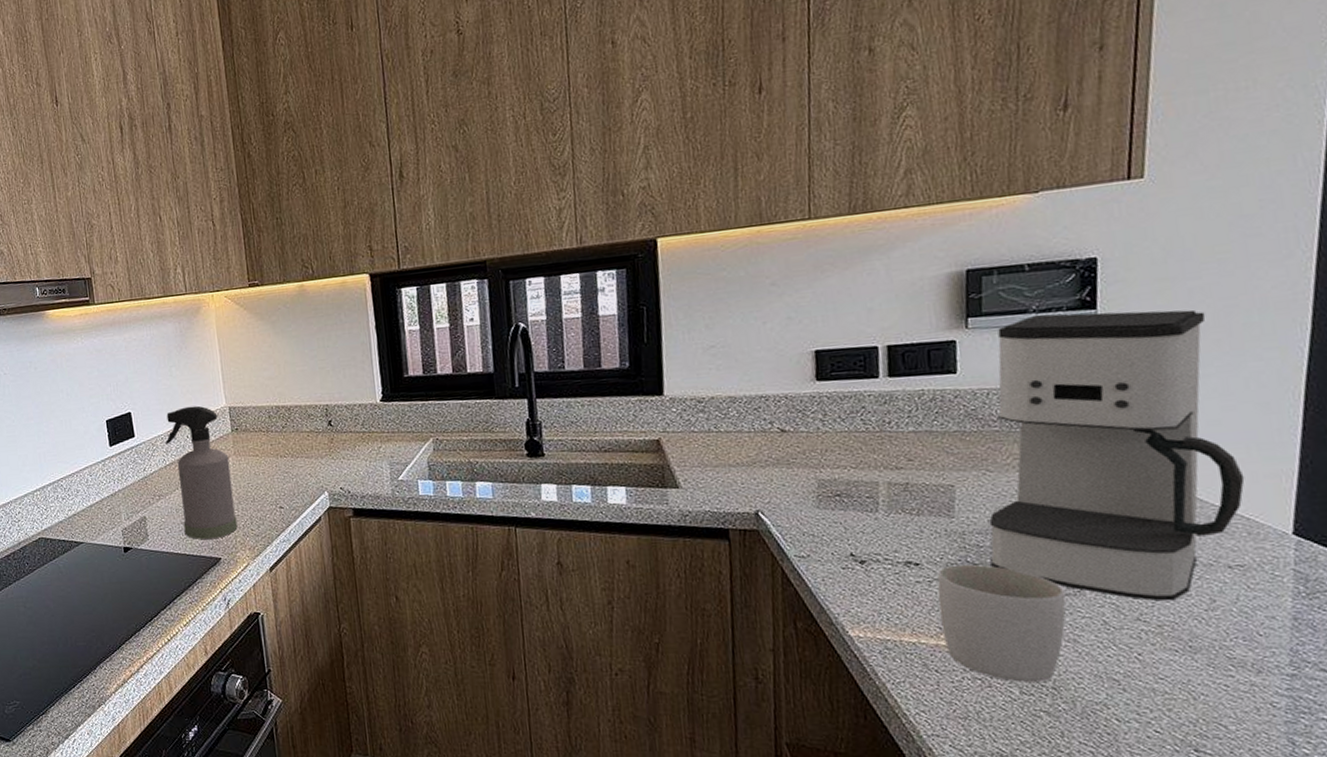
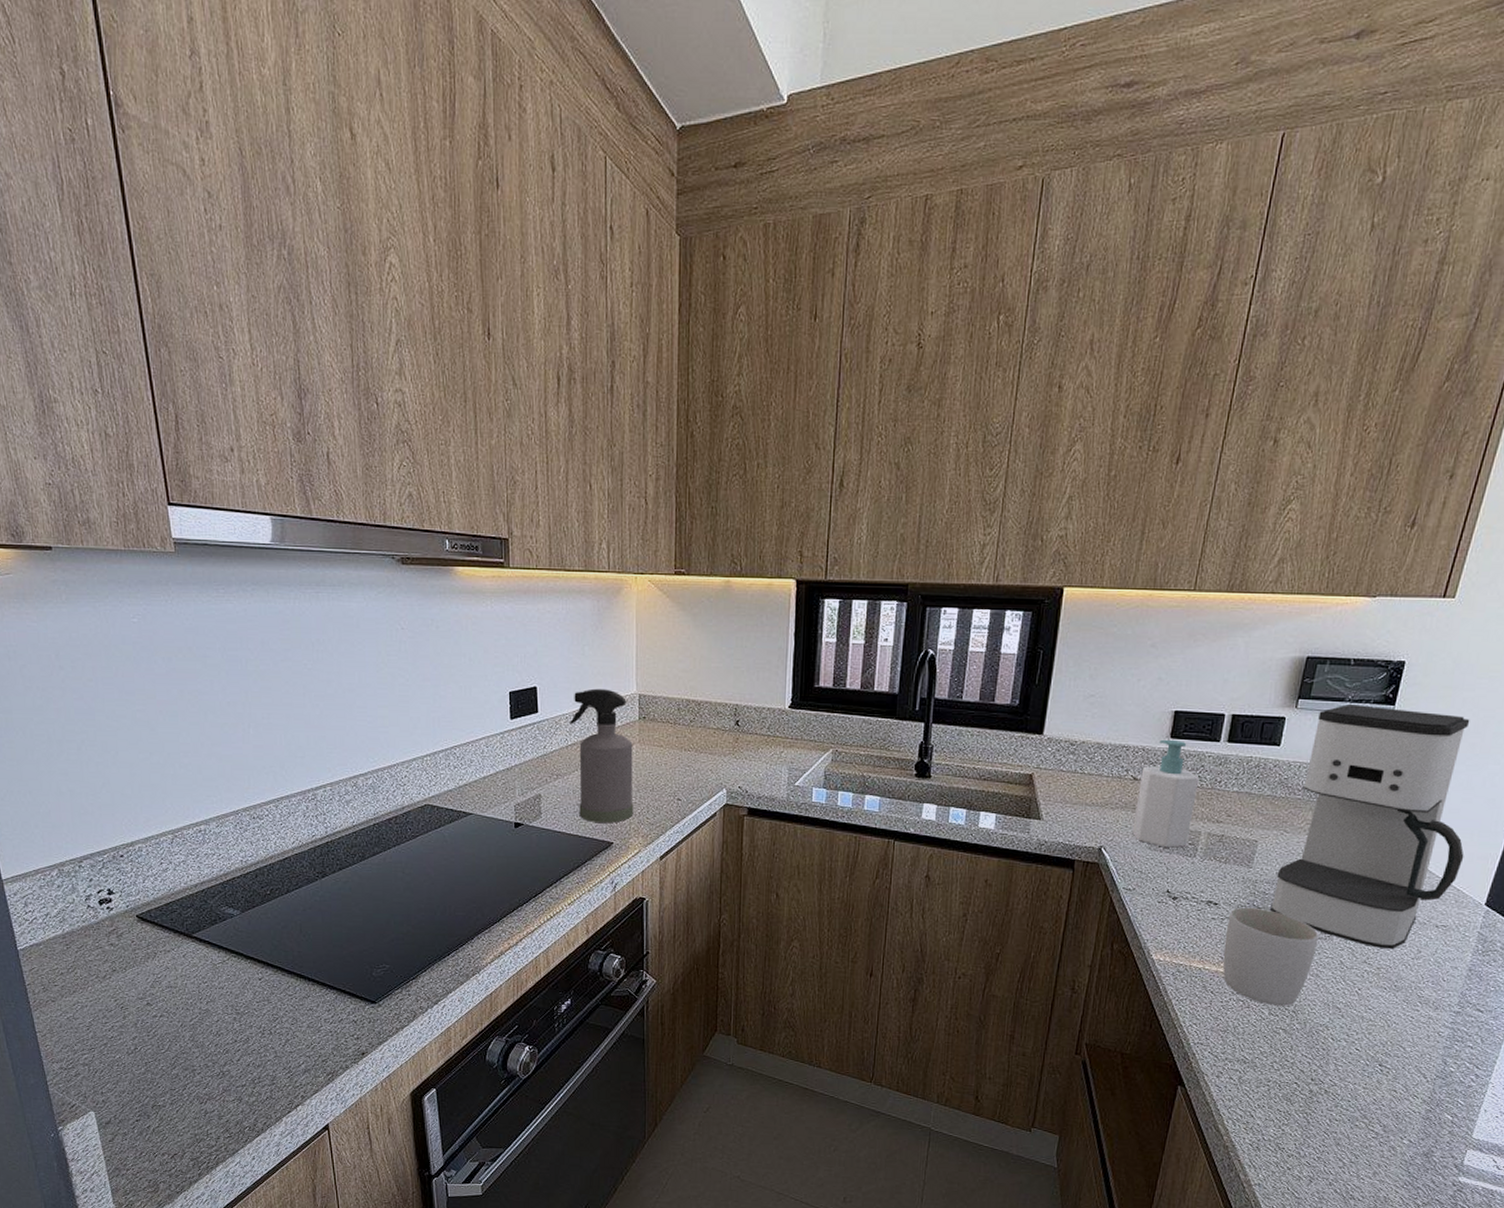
soap bottle: none [789,381,865,505] -> present [1132,739,1199,848]

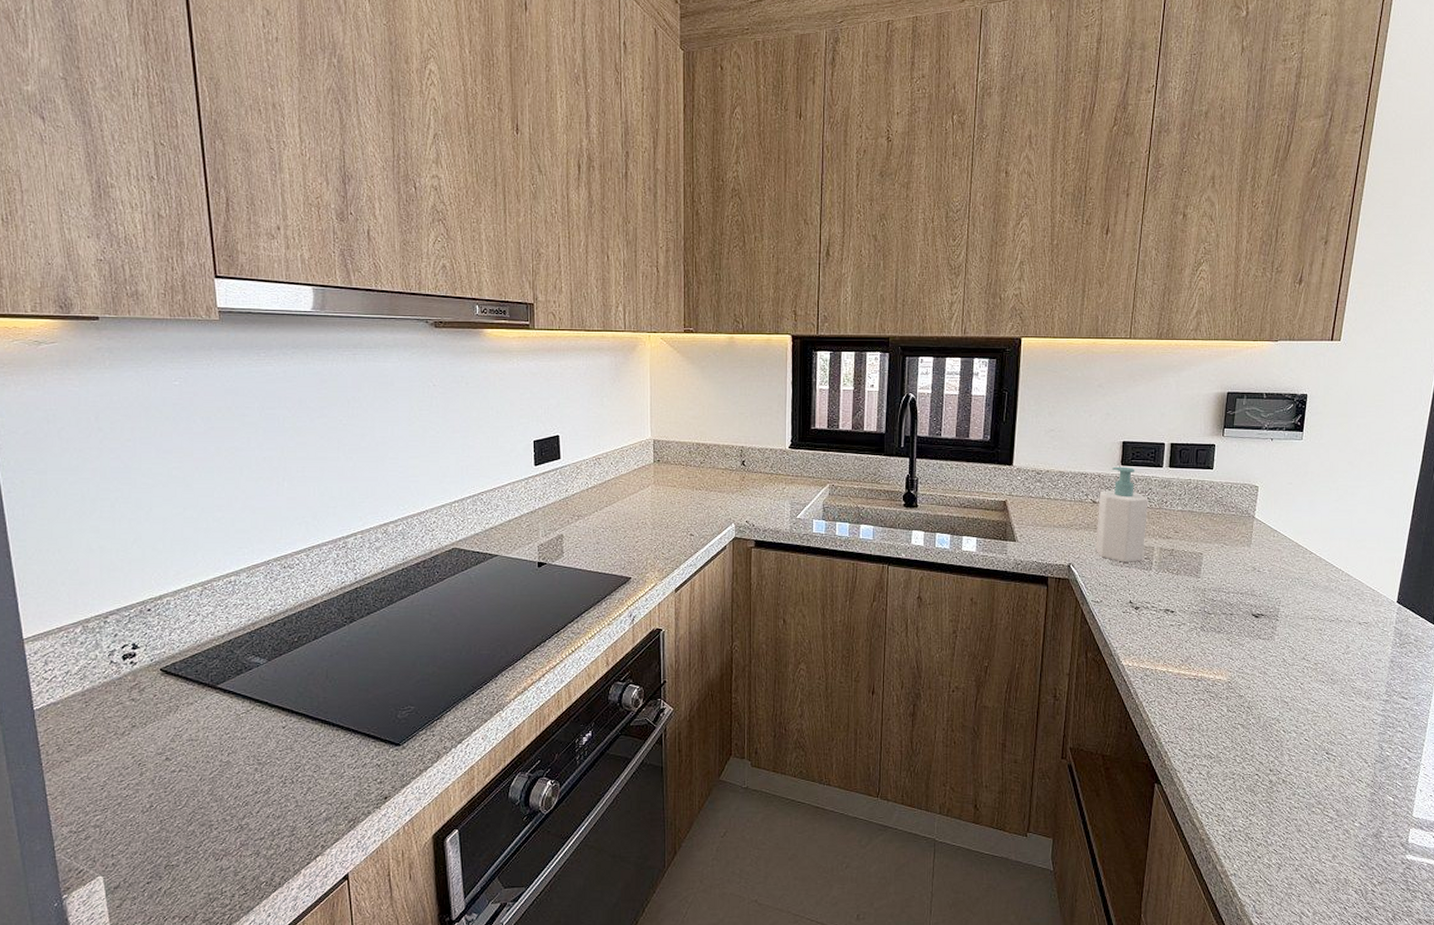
spray bottle: present [570,688,634,823] -> none [590,435,650,559]
mug: present [1223,907,1319,1006] -> none [1183,613,1263,703]
coffee maker: present [1270,703,1470,950] -> none [1219,431,1375,646]

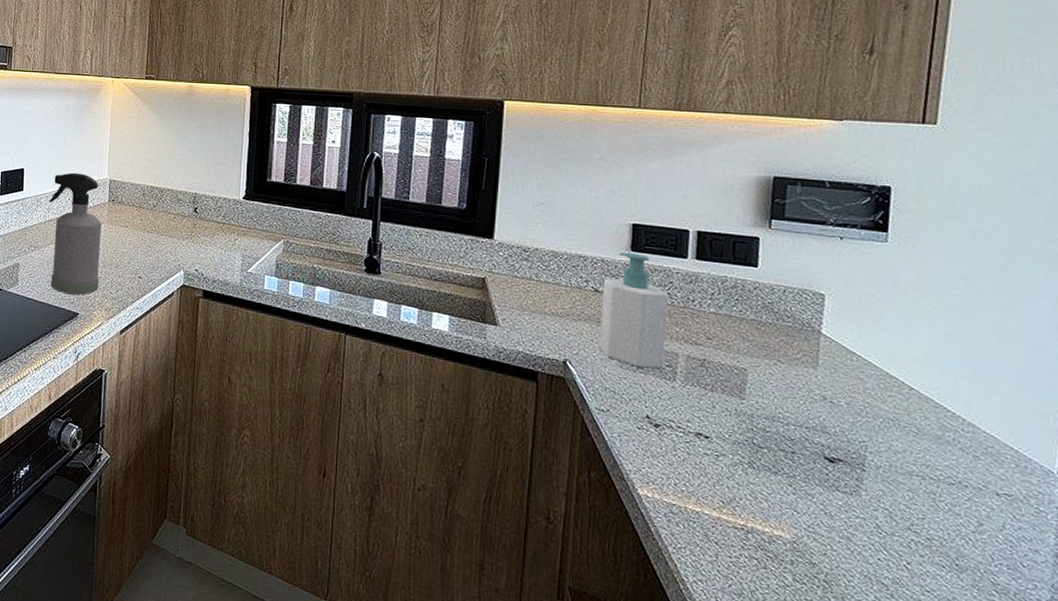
spray bottle: none [590,435,650,559] -> present [49,172,102,295]

